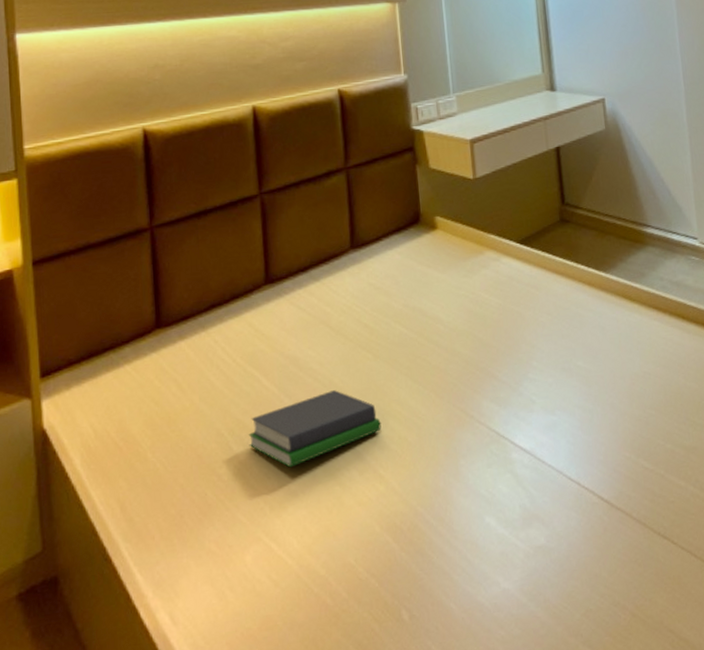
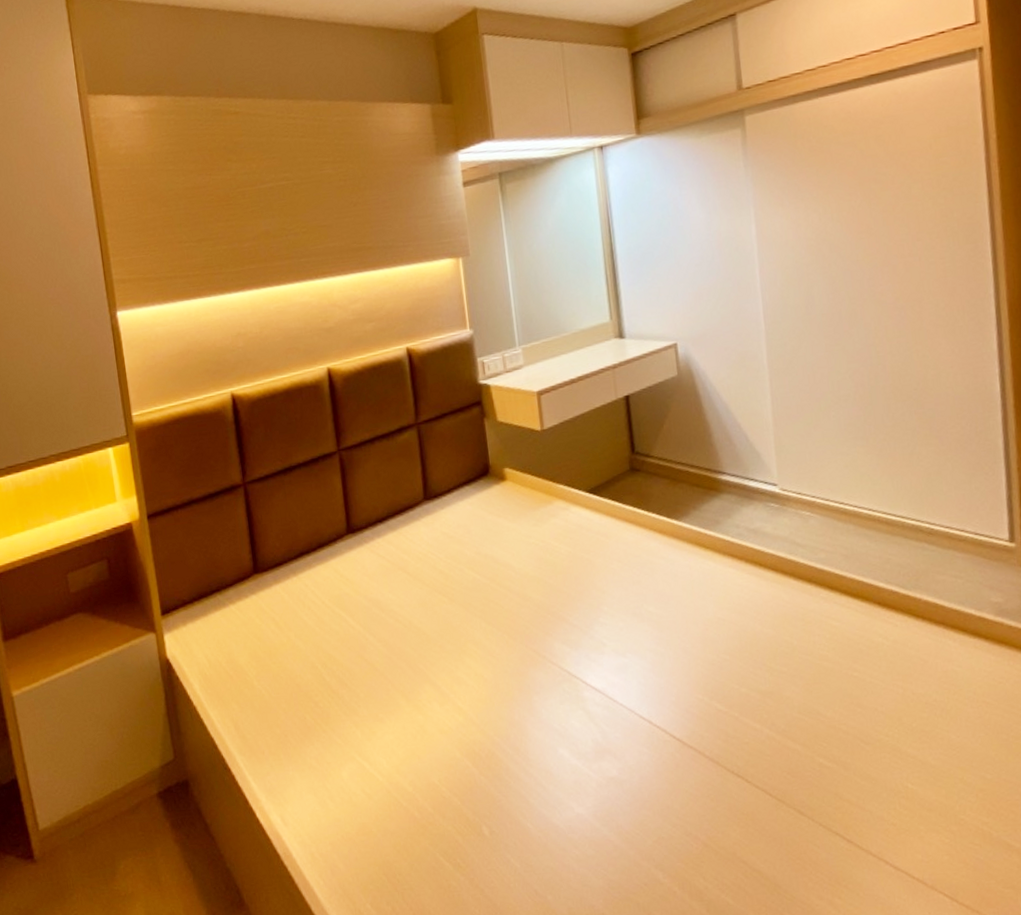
book: present [248,390,382,468] -> none [339,630,459,698]

